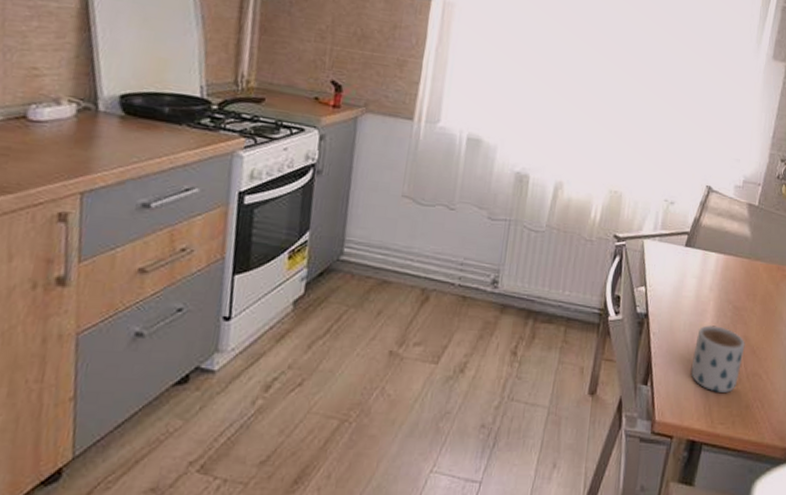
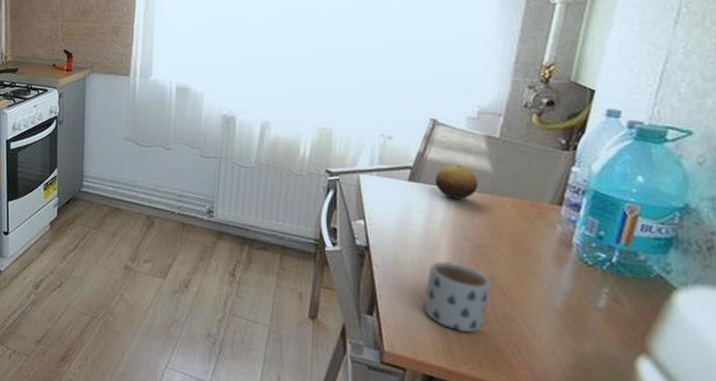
fruit: none [707,231,740,264] -> present [435,165,479,200]

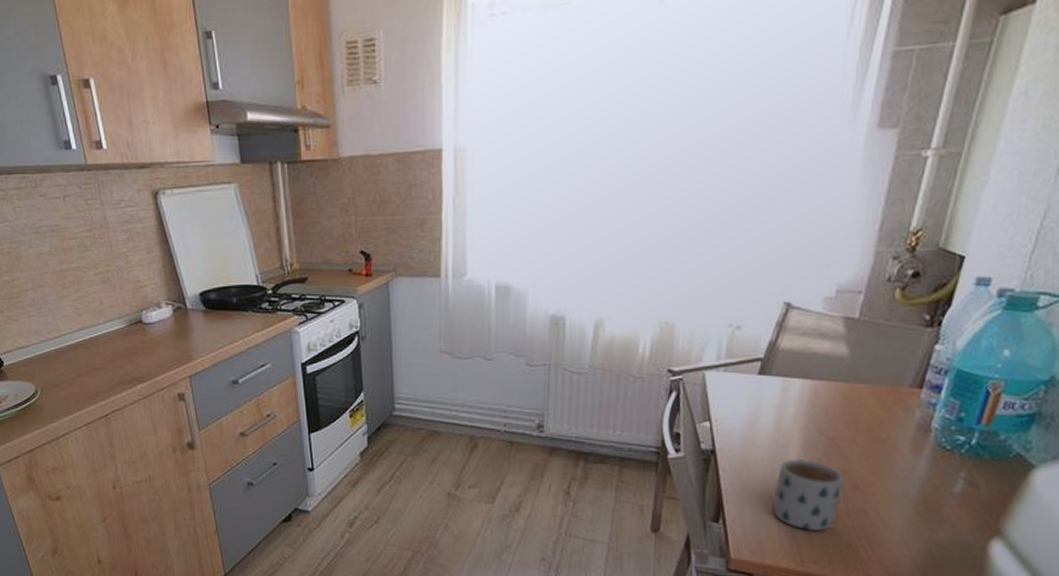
fruit: present [435,165,479,200] -> none [787,353,835,391]

